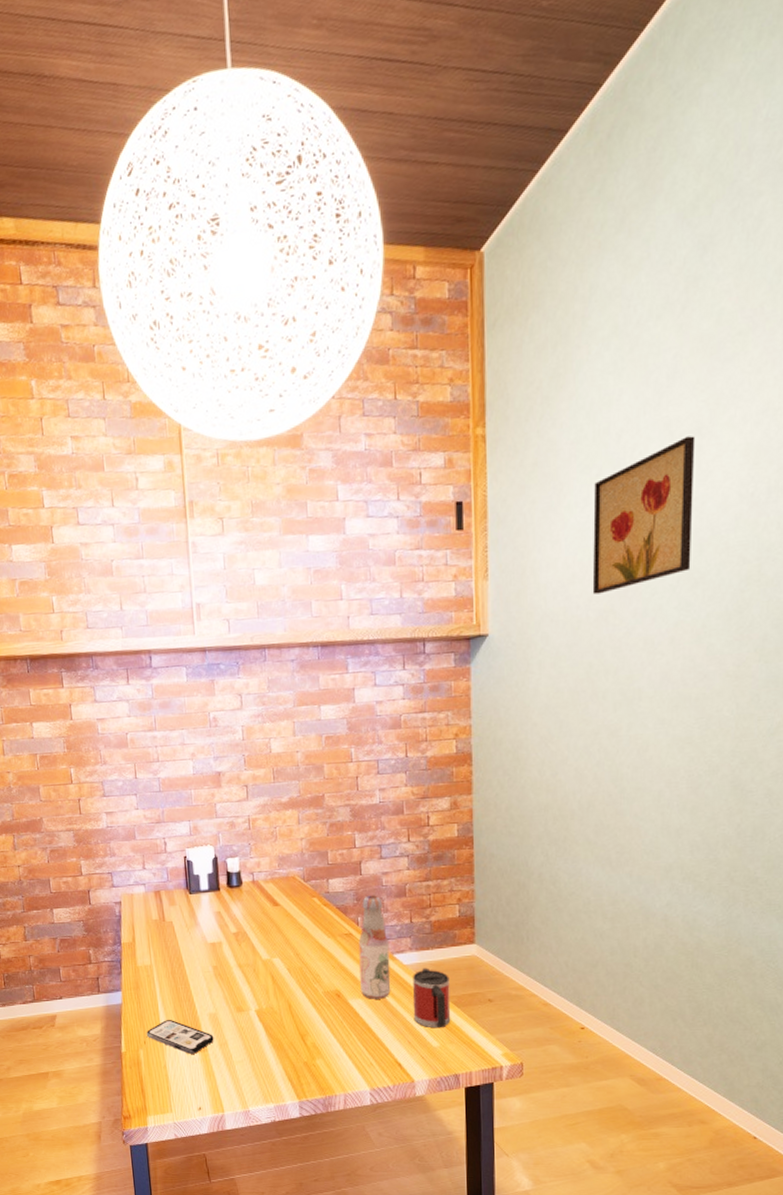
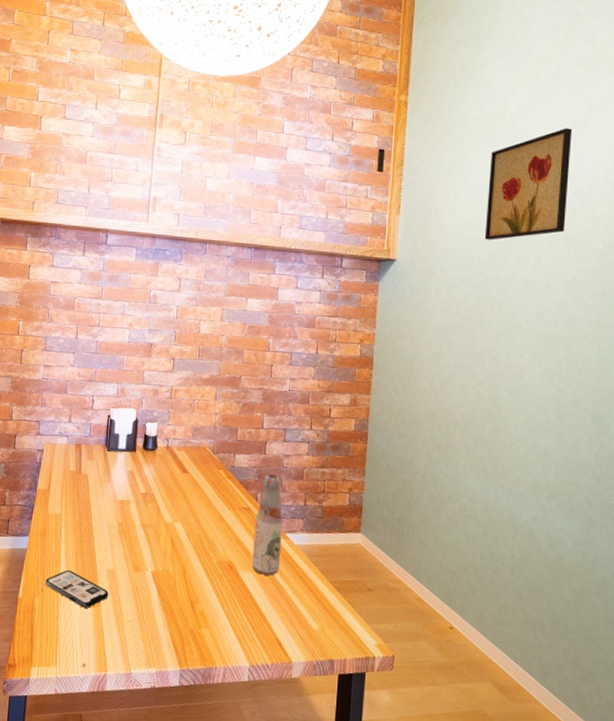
mug: present [412,968,451,1028] -> none [297,550,334,612]

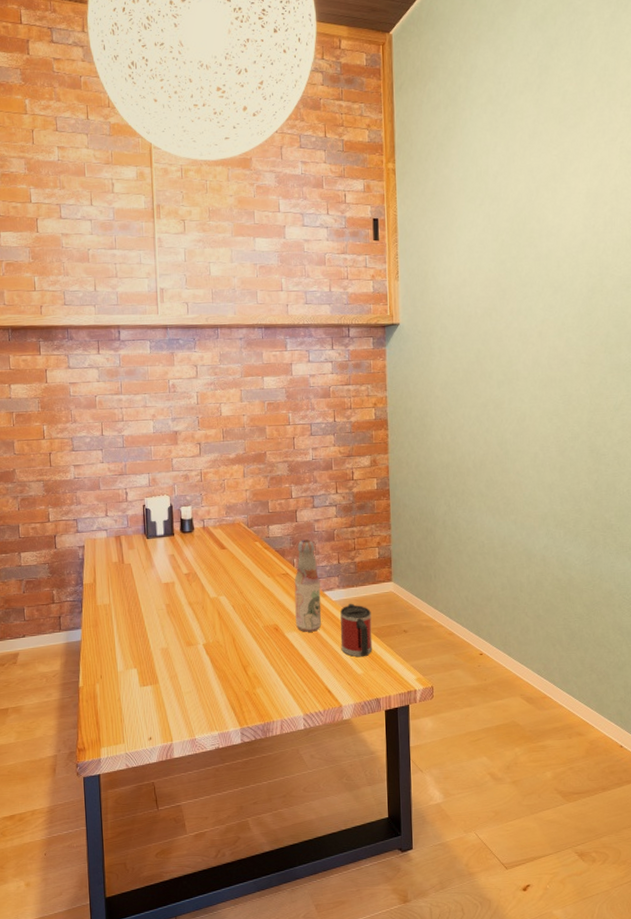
smartphone: present [44,570,109,608] -> none [102,655,165,687]
mug: none [297,550,334,612] -> present [340,603,373,657]
wall art: present [484,128,573,240] -> none [478,180,552,296]

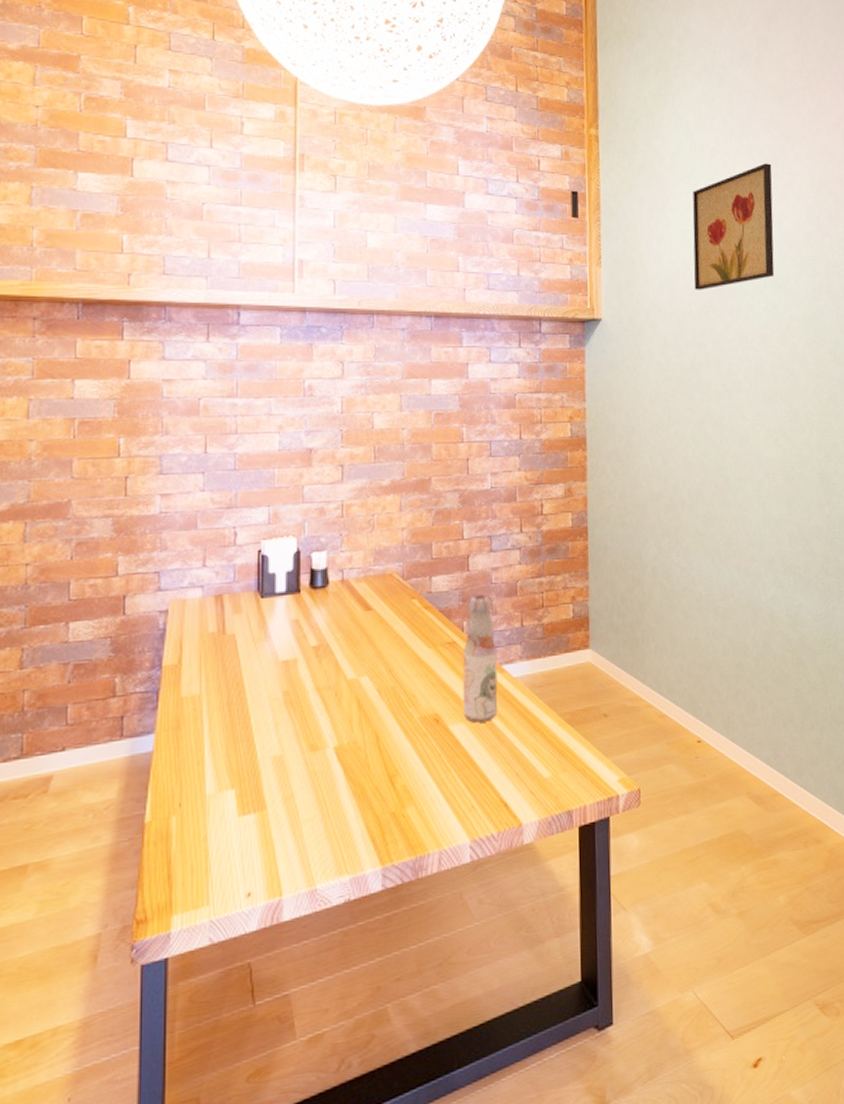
mug: present [340,603,373,657] -> none [522,679,564,754]
wall art: none [478,180,552,296] -> present [692,163,775,290]

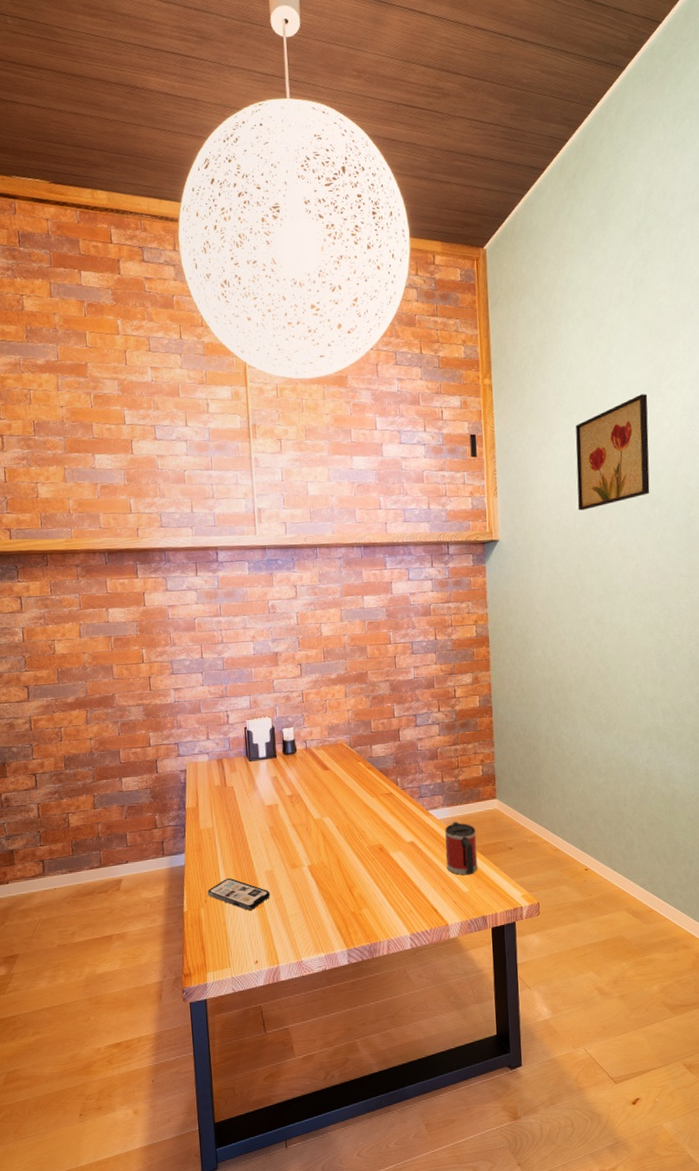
smartphone: none [183,769,277,816] -> present [207,878,270,910]
bottle: present [463,594,498,723] -> none [398,758,427,852]
mug: none [522,679,564,754] -> present [445,821,478,875]

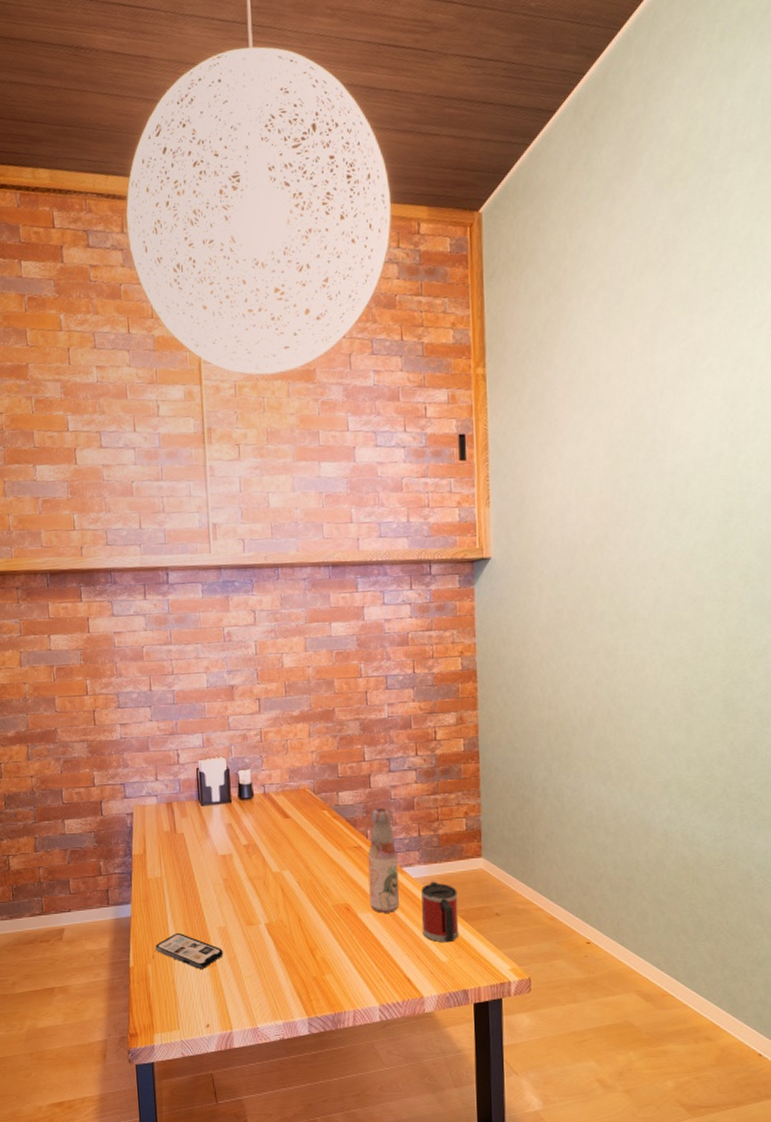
bottle: none [398,758,427,852] -> present [367,808,400,913]
wall art: present [576,394,650,511] -> none [586,380,679,522]

